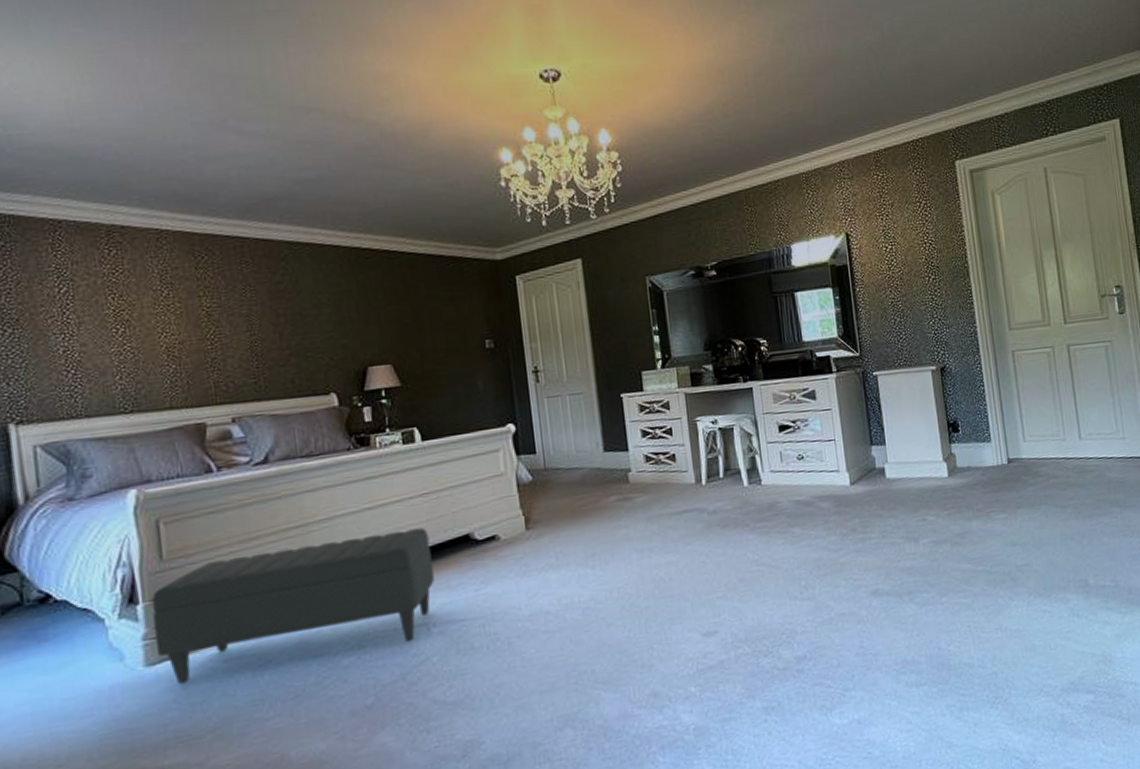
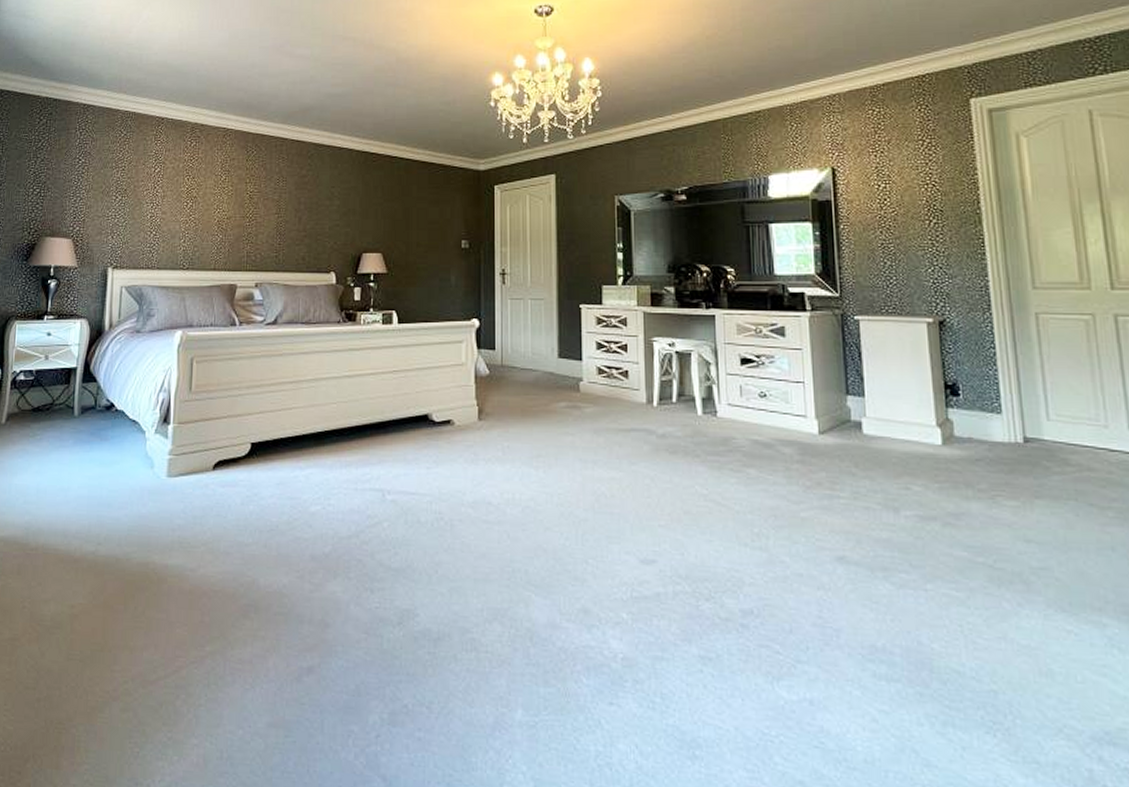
ottoman: present [151,527,435,685] -> none [177,399,394,504]

